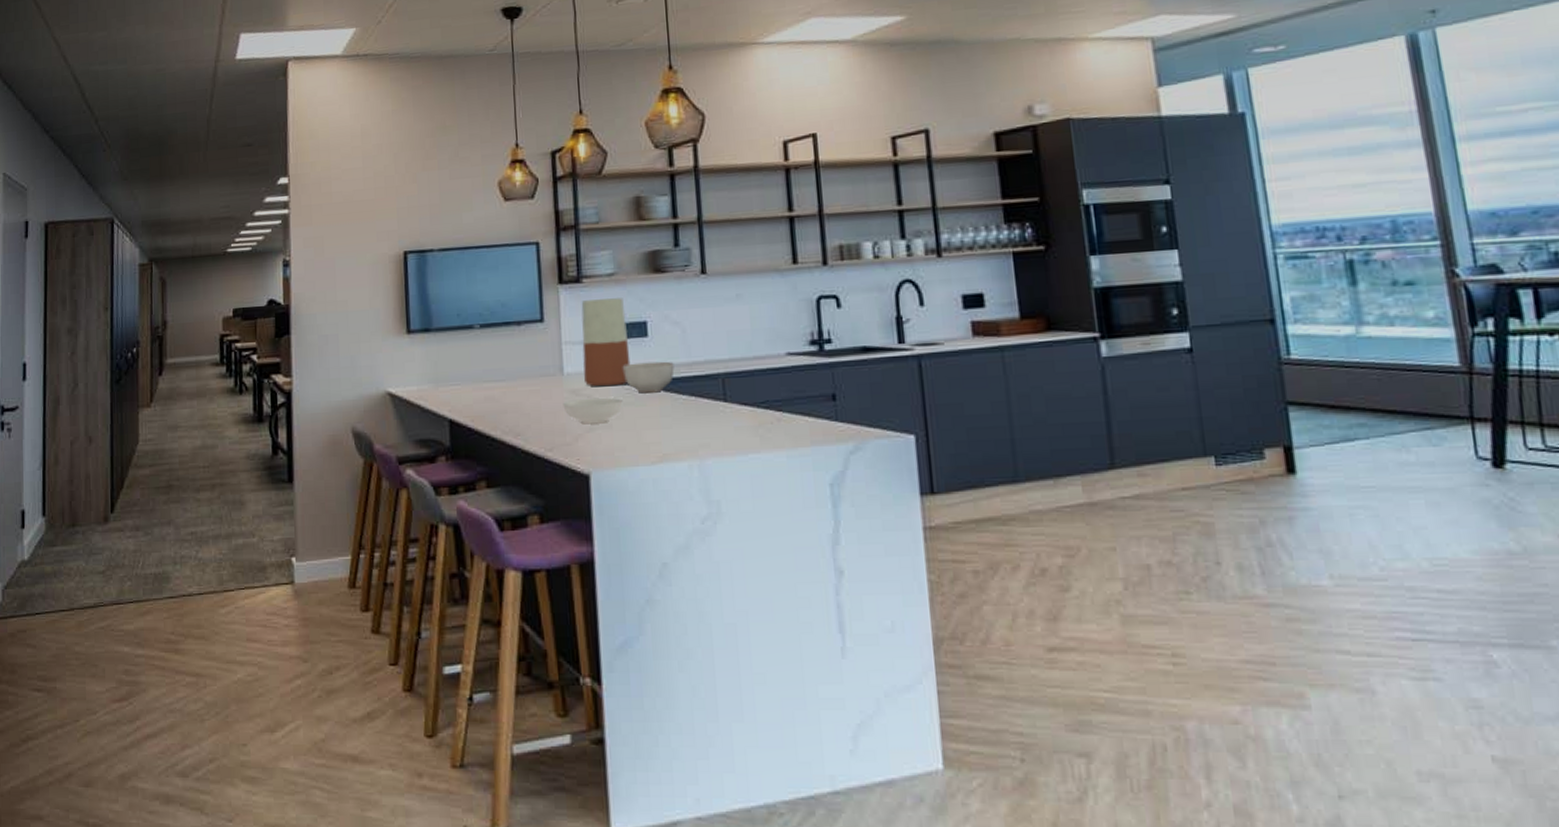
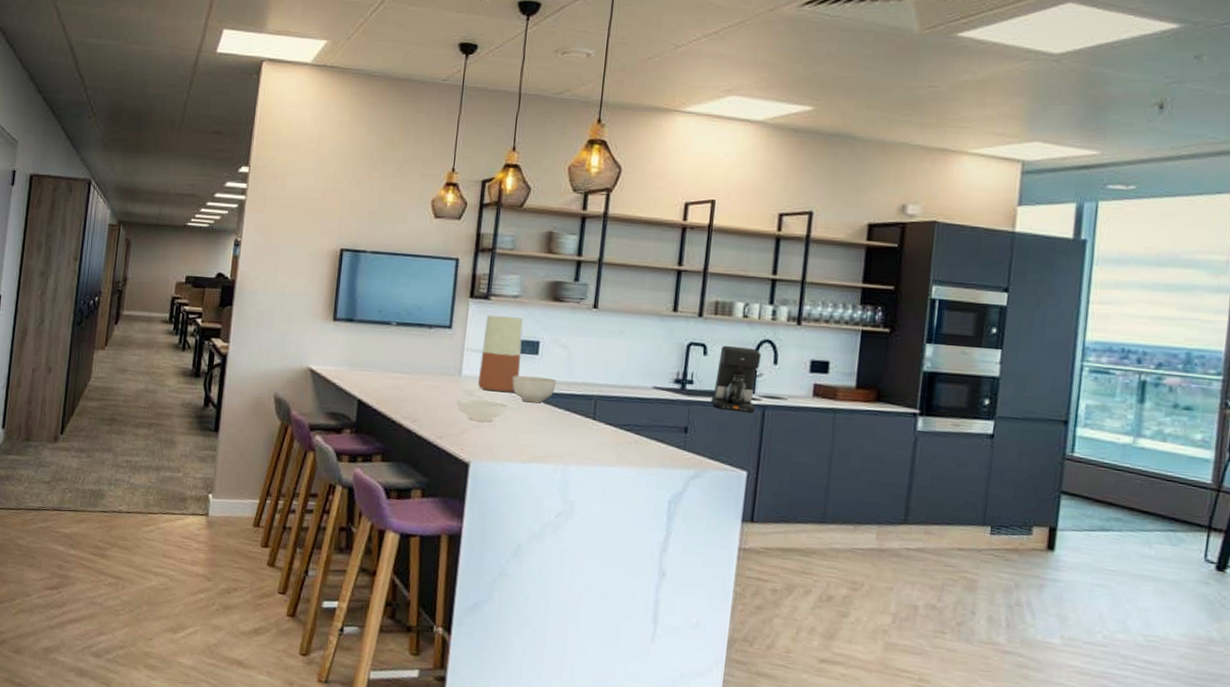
coffee maker: none [855,292,910,369] -> present [711,345,762,414]

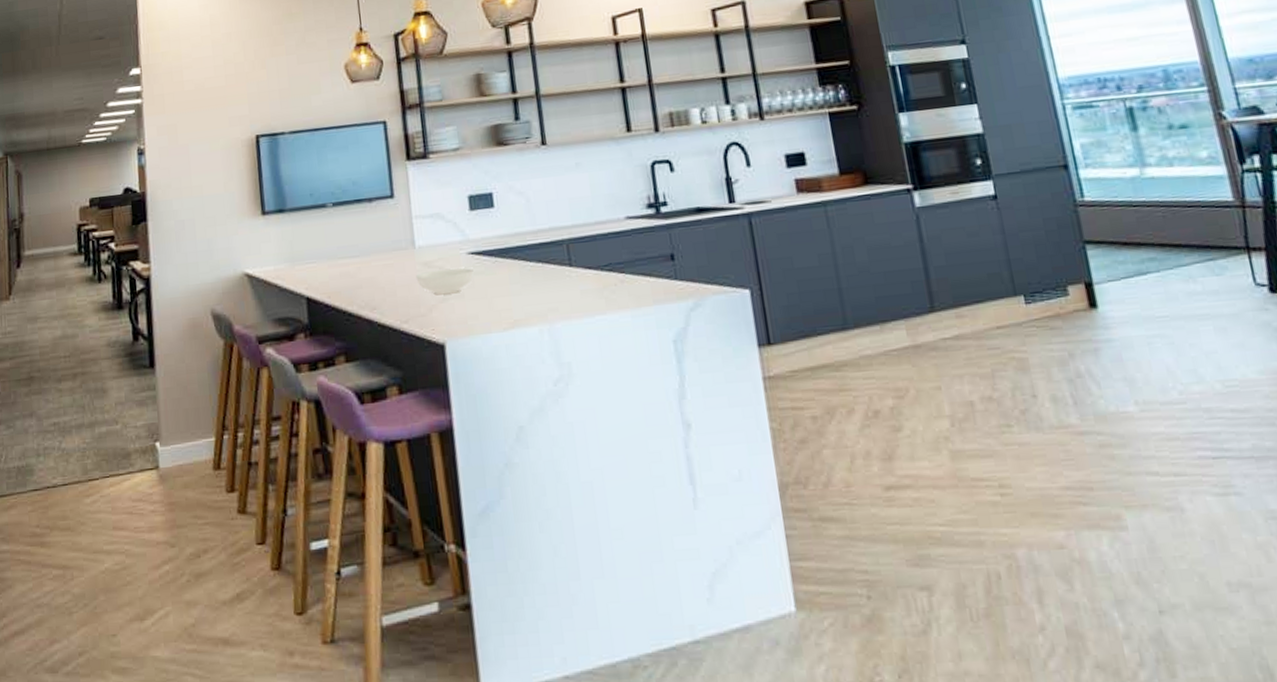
vase: present [478,315,523,392] -> none [429,171,479,258]
bowl: present [512,375,557,403] -> none [471,230,521,262]
coffee maker: present [711,345,762,414] -> none [687,154,740,228]

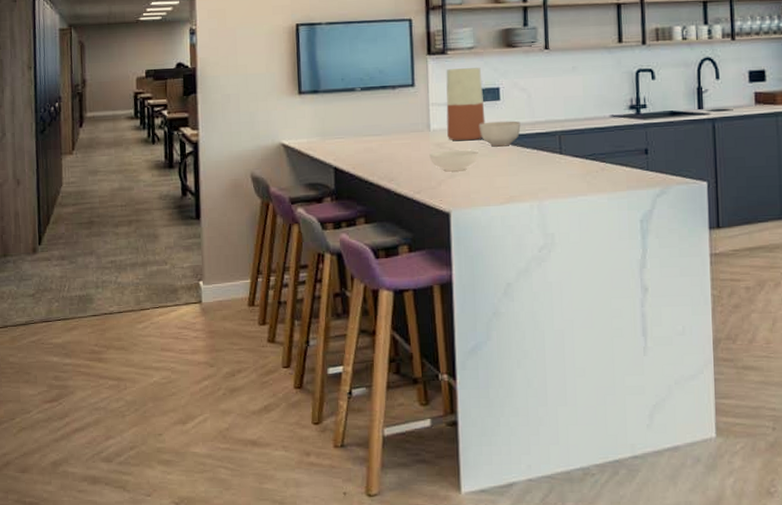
vase: none [429,171,479,258] -> present [446,68,485,141]
bowl: none [471,230,521,262] -> present [478,121,521,147]

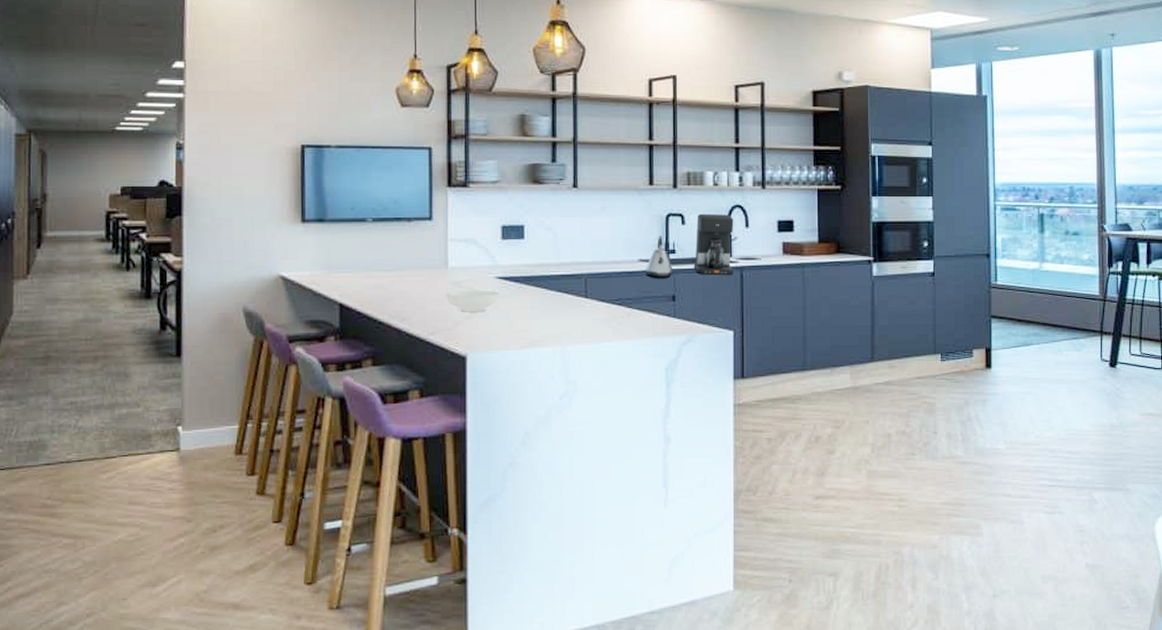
vase: present [446,68,485,141] -> none [466,203,508,280]
bowl: present [478,121,521,147] -> none [500,261,545,288]
kettle: none [618,92,645,135] -> present [646,236,673,280]
coffee maker: none [665,67,706,129] -> present [693,213,734,276]

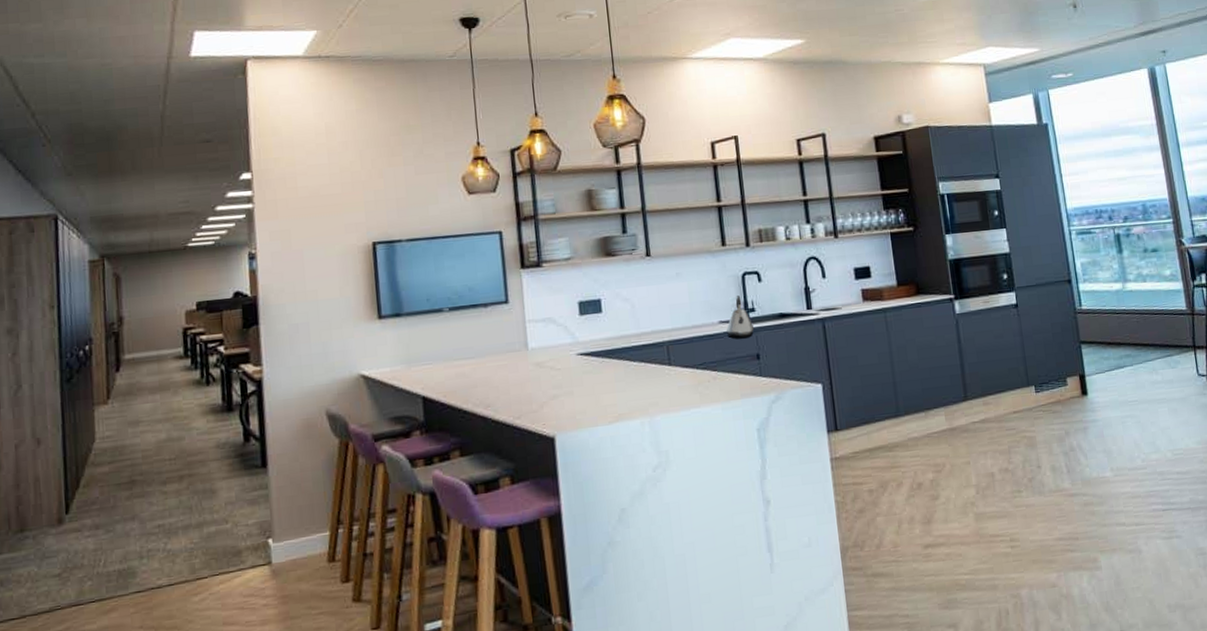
bowl: present [446,290,499,313] -> none [528,367,582,393]
coffee maker: present [693,213,734,276] -> none [772,267,816,331]

